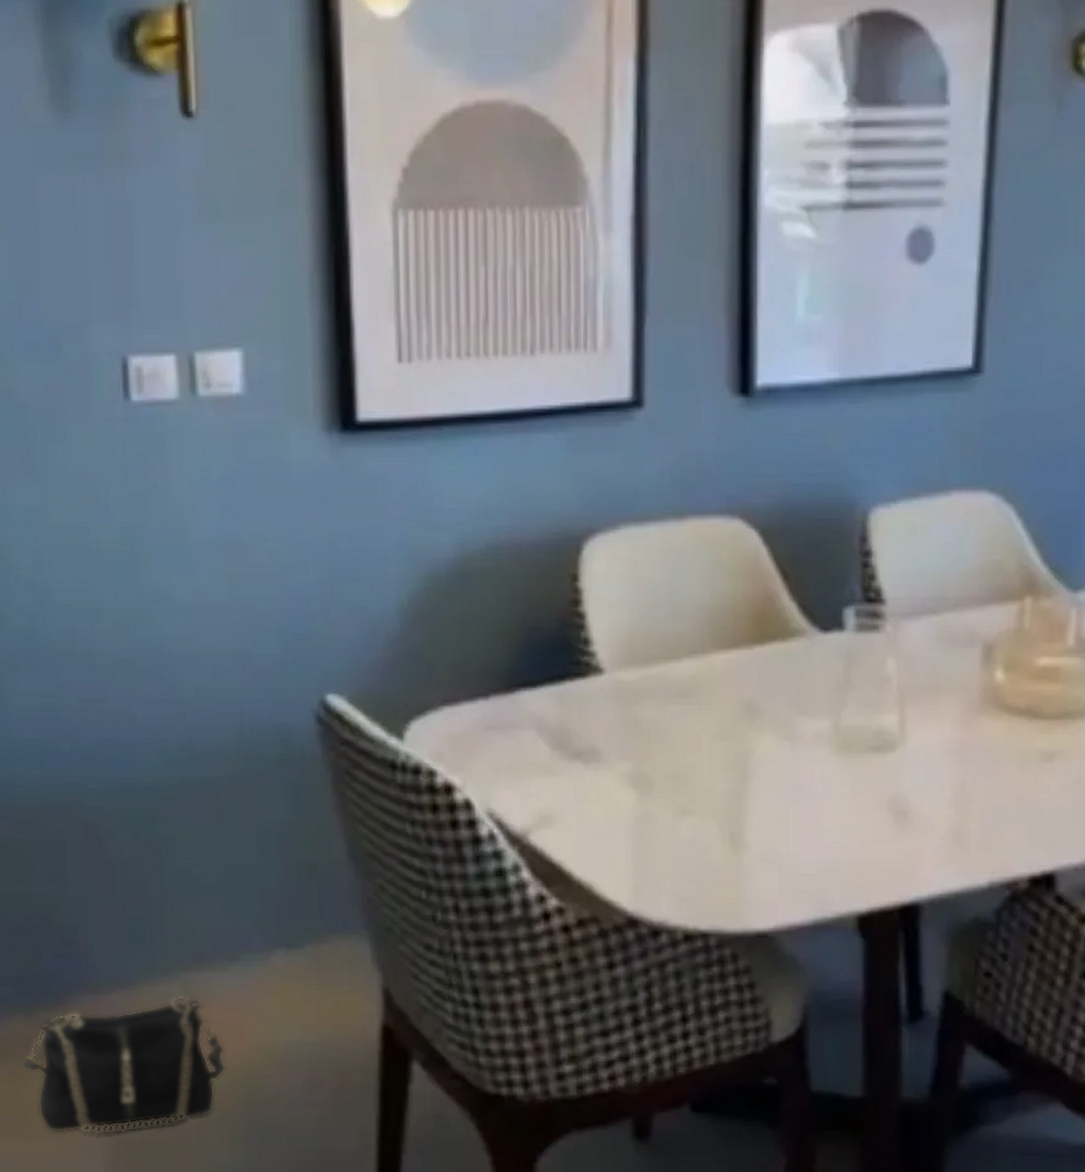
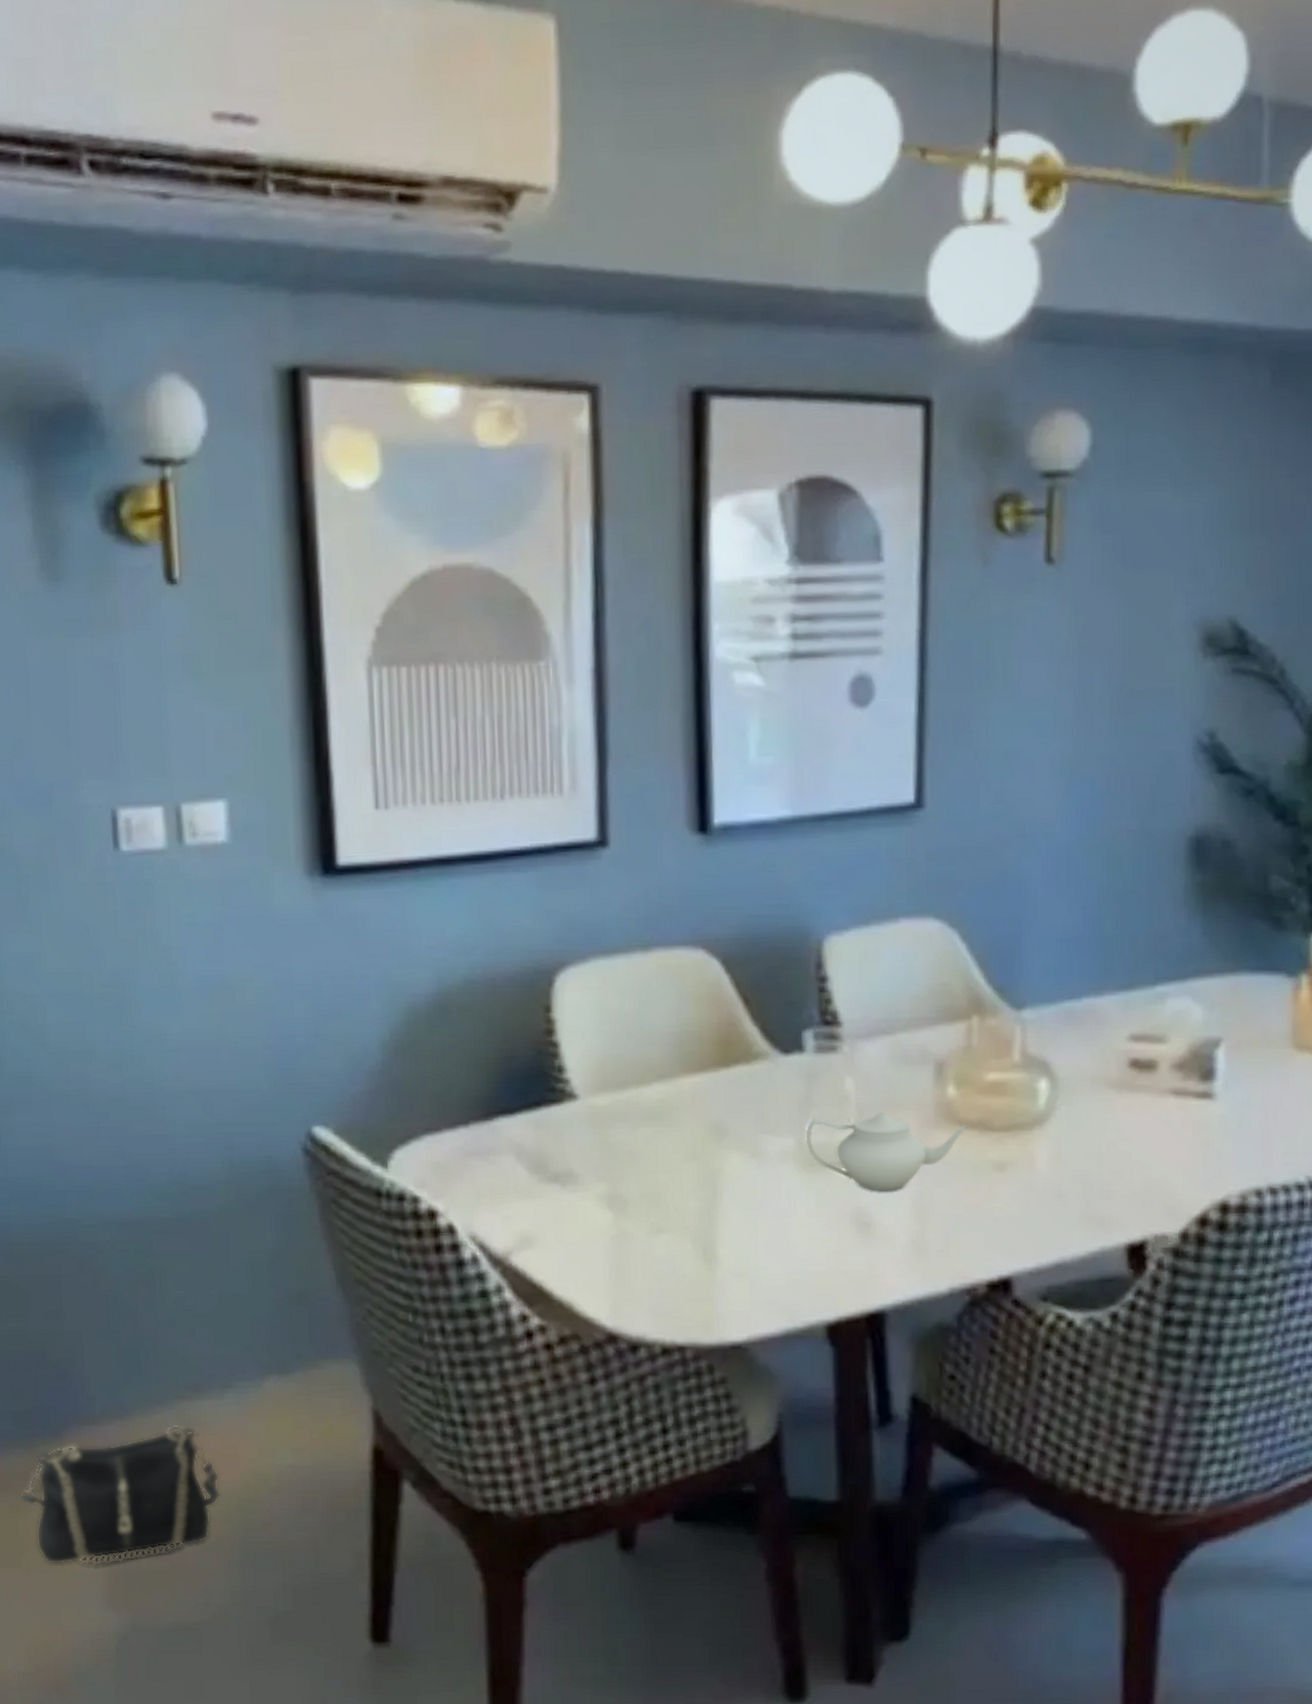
teapot: none [842,695,1017,779] -> present [805,1112,969,1192]

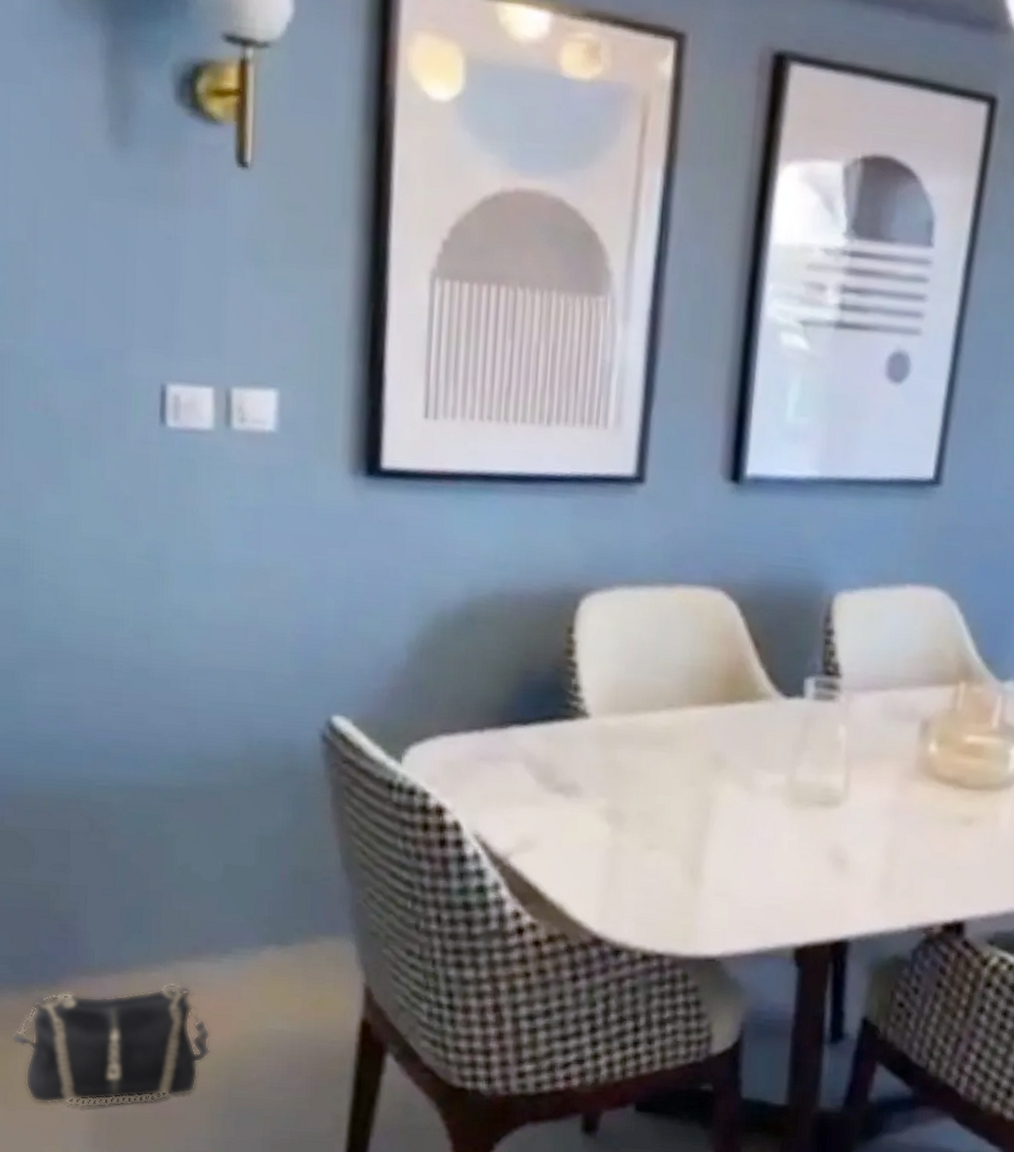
teapot: present [805,1112,969,1192] -> none [796,759,945,833]

